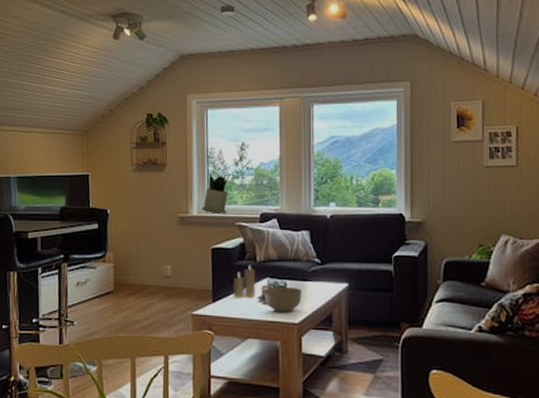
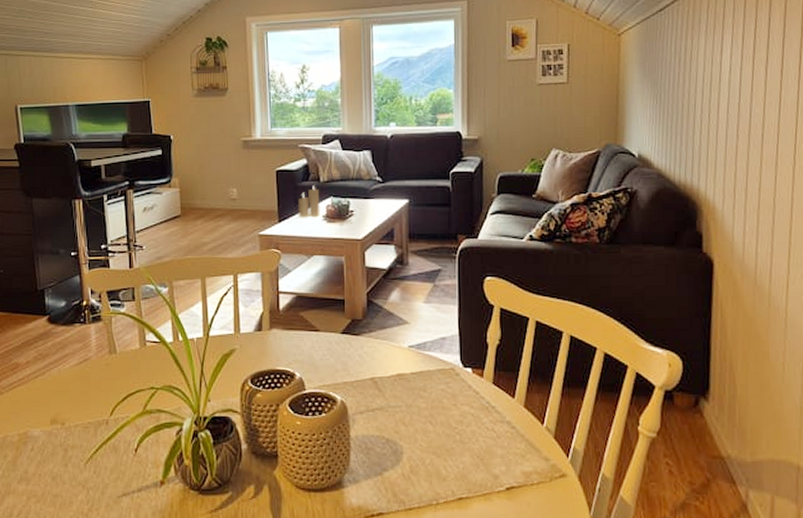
planter: present [201,174,228,213] -> none [265,97,290,136]
bowl: present [264,287,302,313] -> none [328,206,364,230]

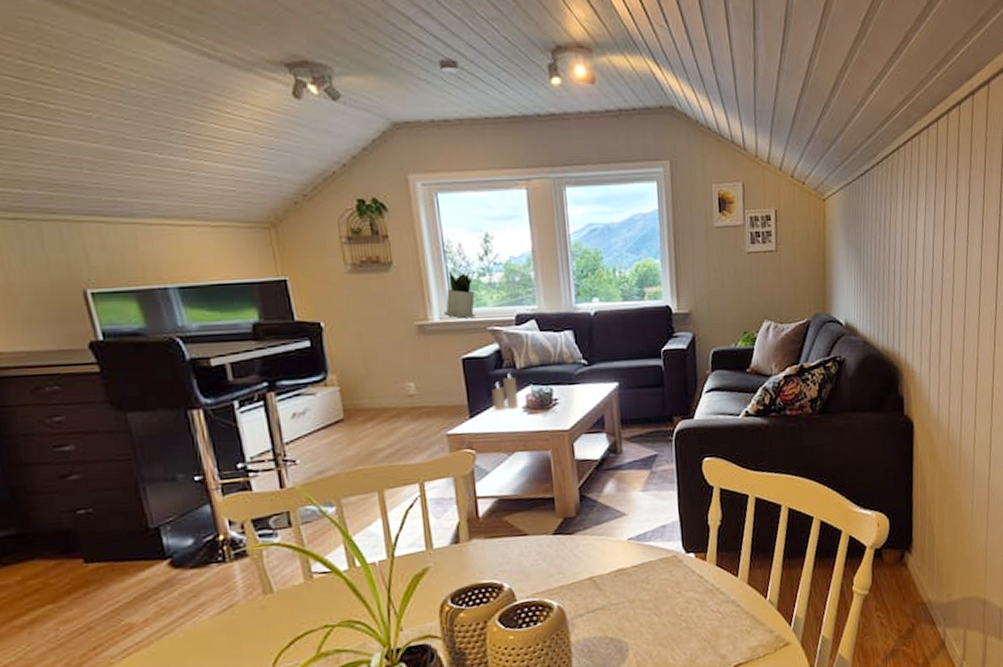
planter: none [265,97,290,136] -> present [444,272,476,318]

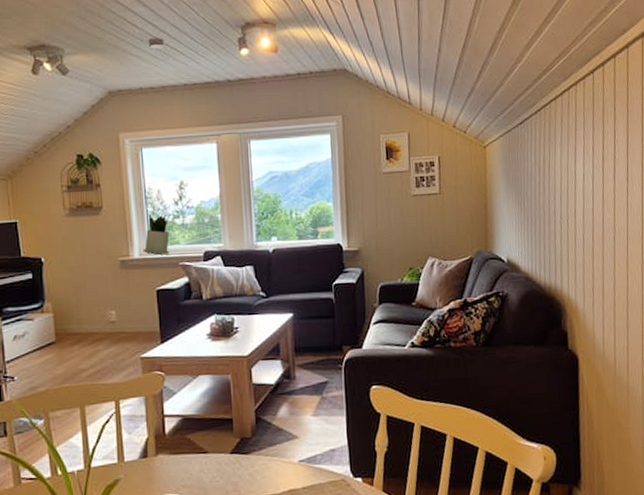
candle: present [491,373,519,412] -> none [180,304,204,339]

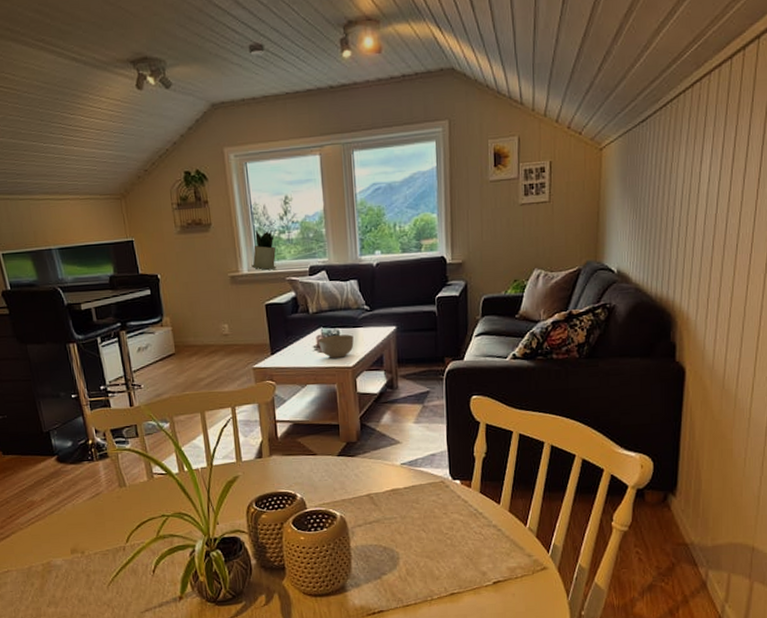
bowl: none [212,322,249,348] -> present [318,334,354,359]

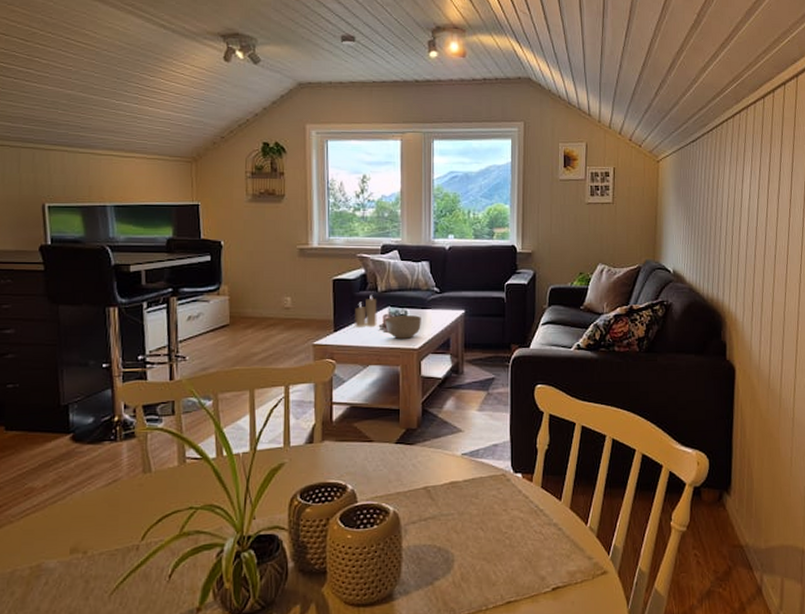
planter: present [251,230,277,270] -> none [322,205,349,245]
candle: none [288,317,311,351] -> present [354,295,377,329]

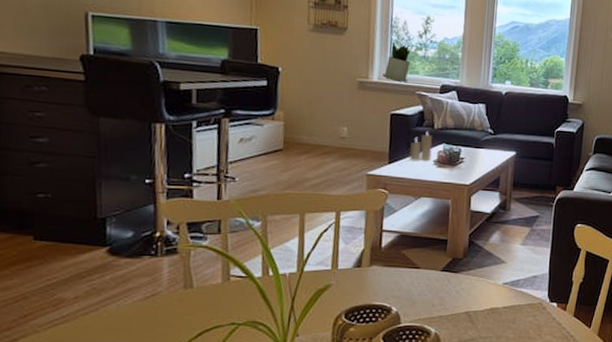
planter: none [322,205,349,245] -> present [382,42,411,82]
bowl: present [385,315,421,340] -> none [439,152,474,176]

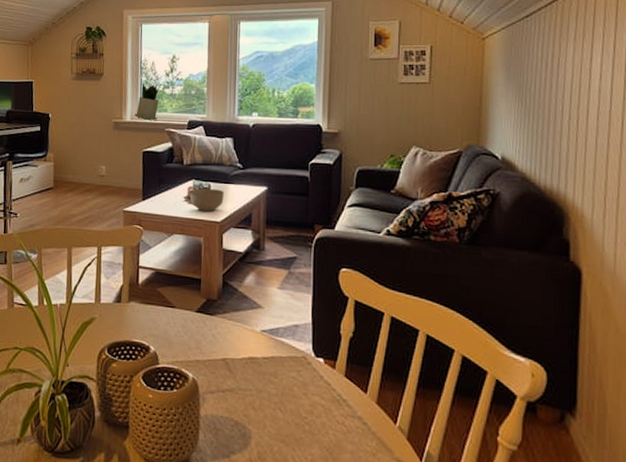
candle: present [408,131,433,162] -> none [160,168,183,199]
bowl: none [439,152,474,176] -> present [189,188,224,212]

